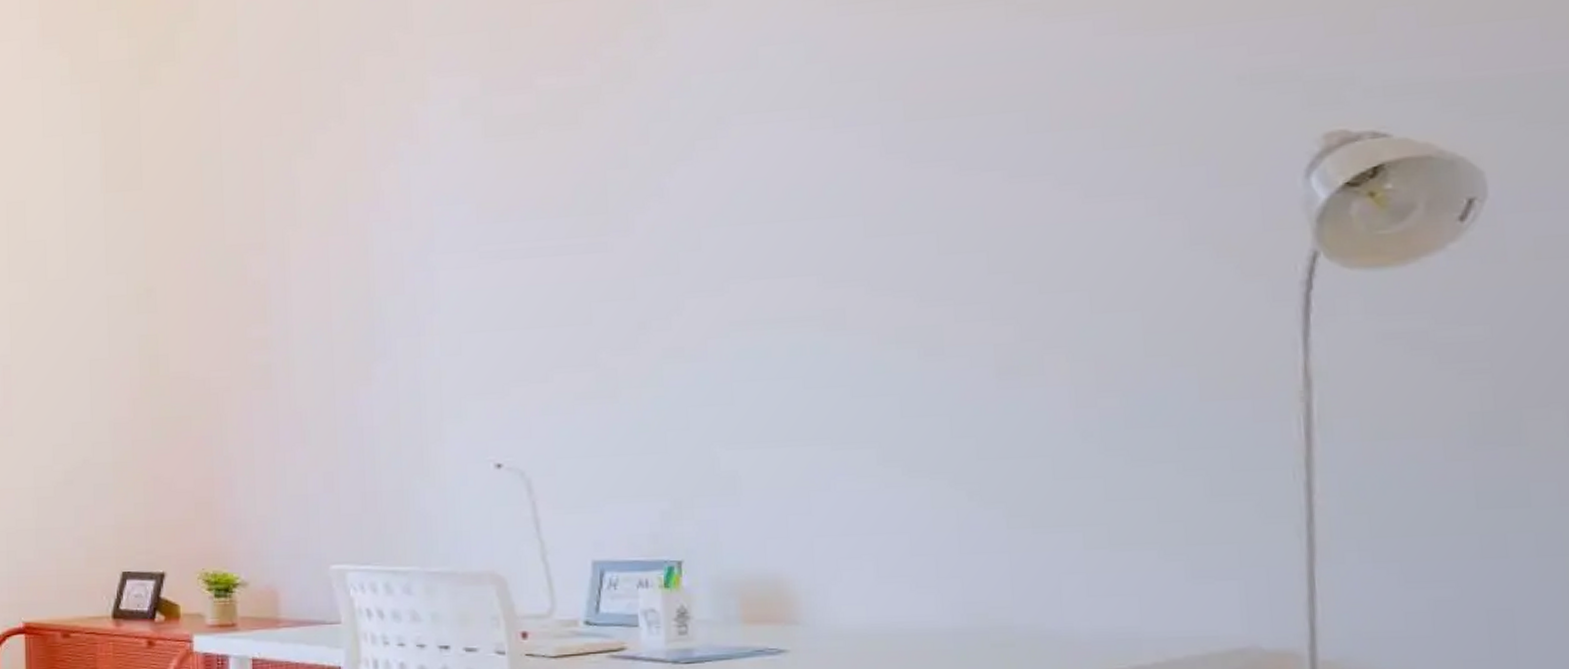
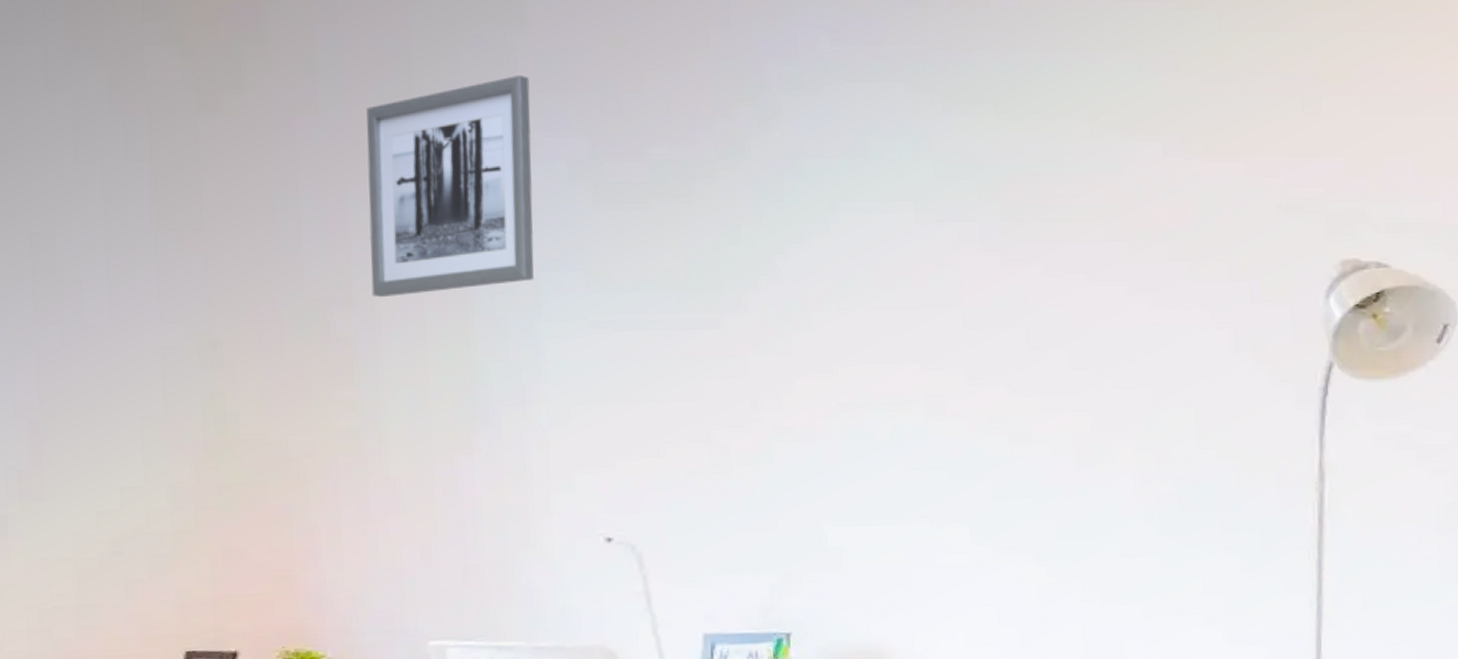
wall art: none [279,22,428,241] -> present [366,74,534,298]

